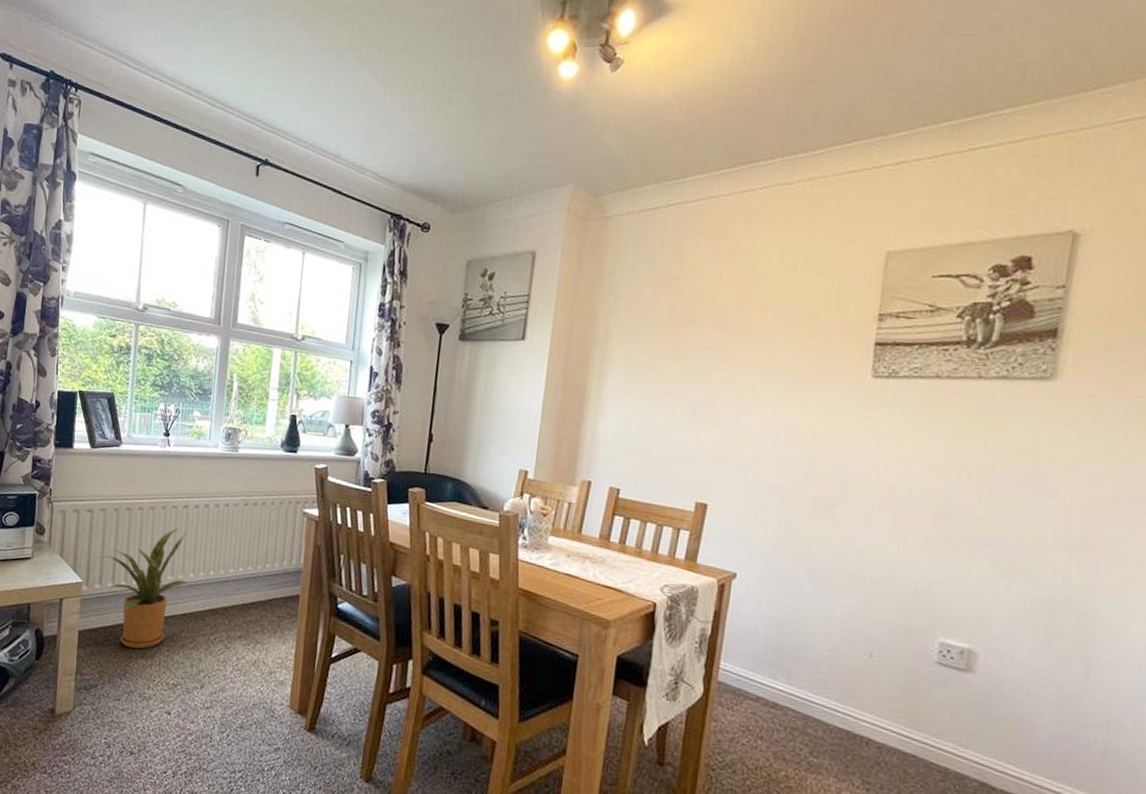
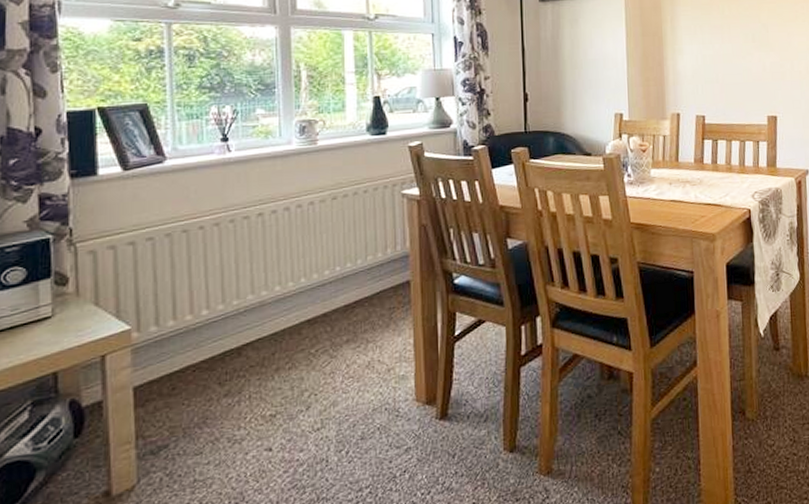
house plant: present [97,527,189,649] -> none [148,239,276,390]

